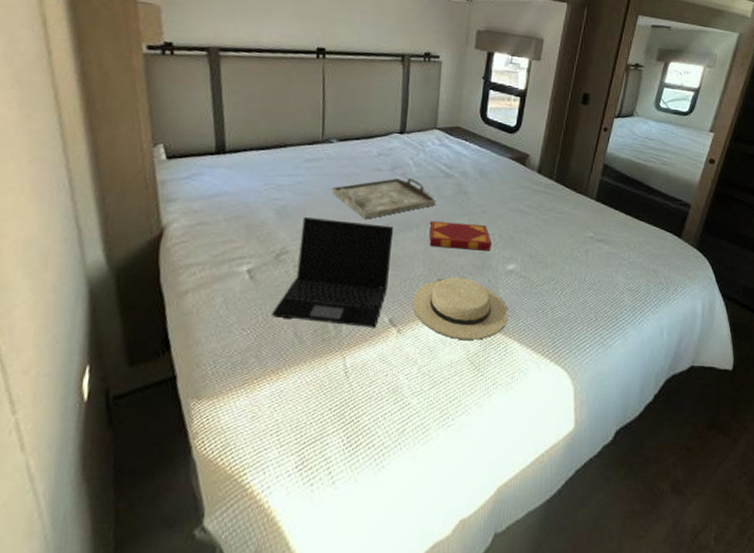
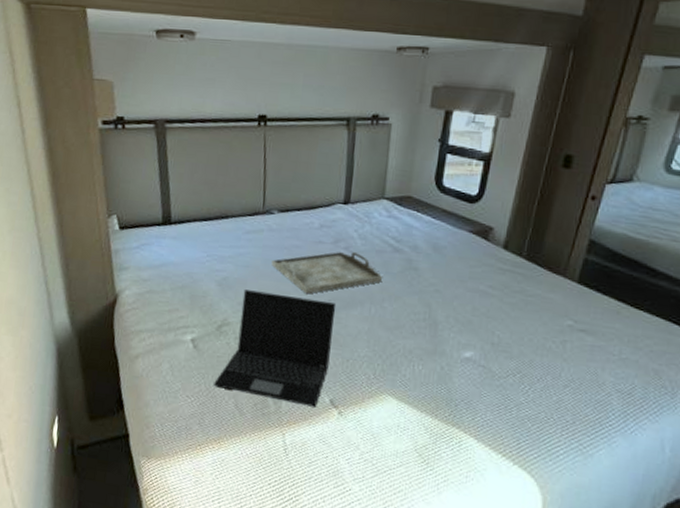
sunhat: present [411,277,508,341] -> none [354,360,464,431]
hardback book: present [429,220,492,251] -> none [374,298,446,335]

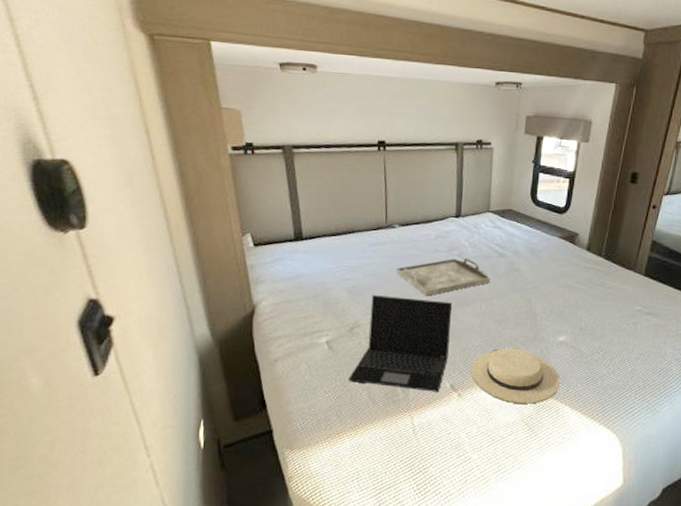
sunhat: none [354,360,464,431] -> present [470,347,560,405]

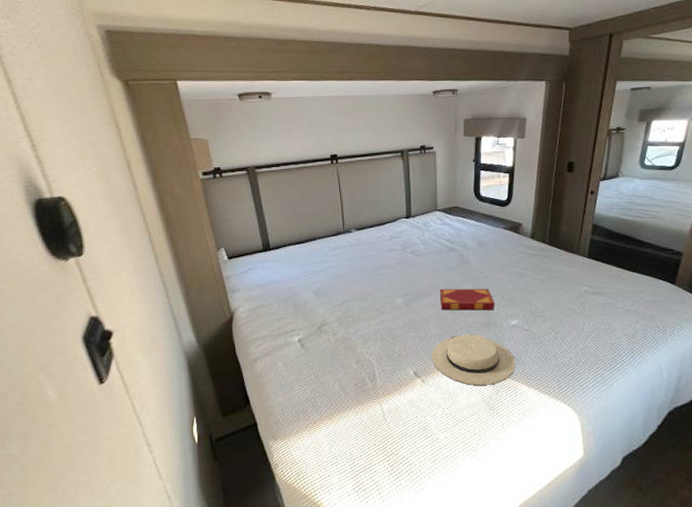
laptop: present [348,295,453,392] -> none [321,295,410,380]
serving tray: present [395,258,491,296] -> none [355,255,443,292]
hardback book: none [484,296,543,324] -> present [439,288,495,311]

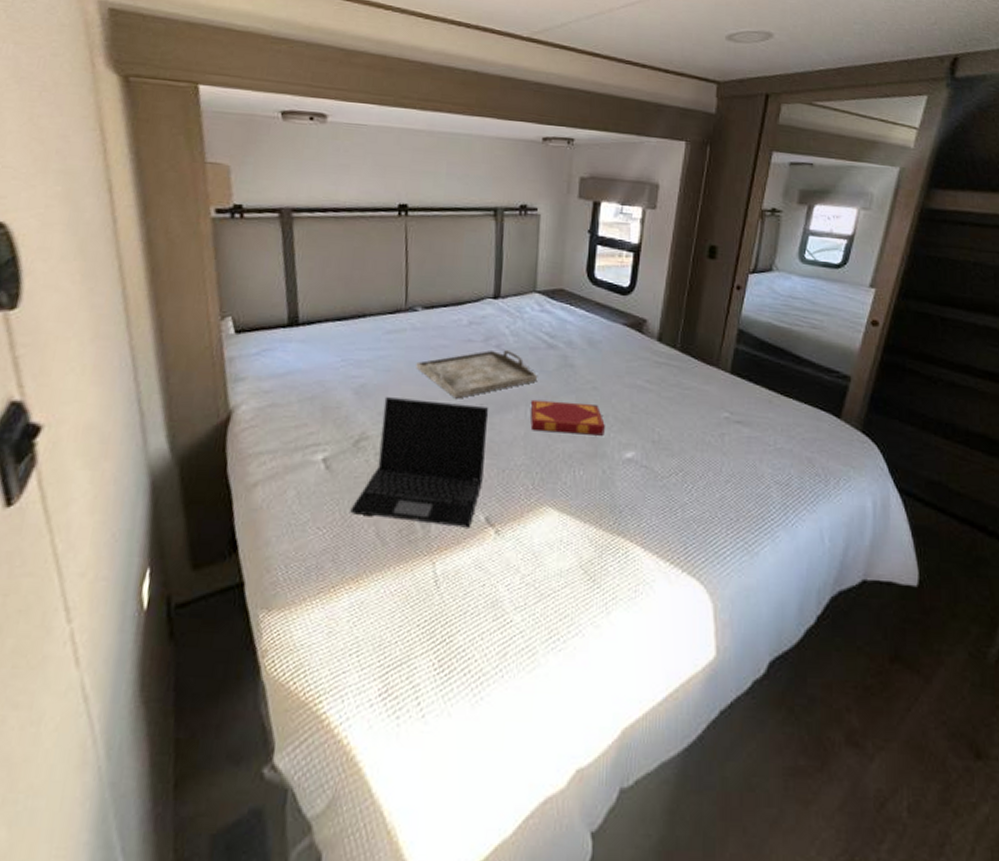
laptop: none [321,295,410,380] -> present [350,397,489,528]
serving tray: none [355,255,443,292] -> present [416,350,538,399]
sunhat: present [431,334,515,386] -> none [511,467,628,545]

